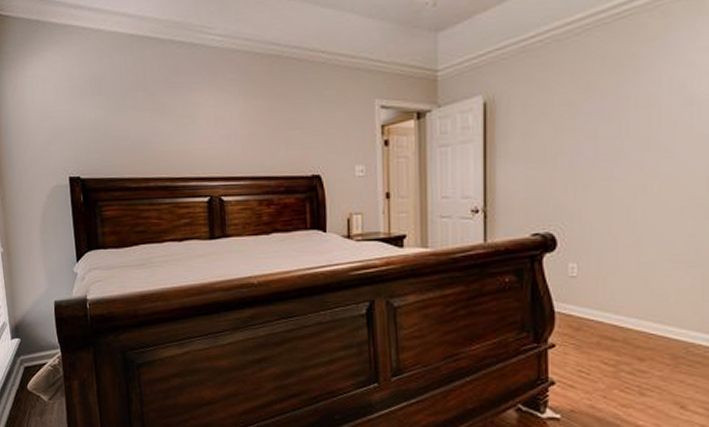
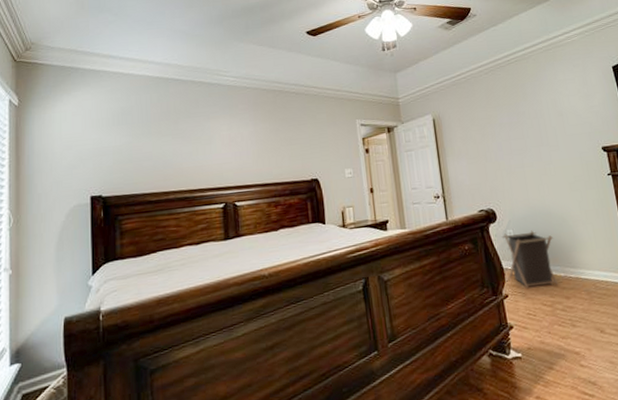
laundry basket: none [559,267,638,343] -> present [501,230,559,289]

